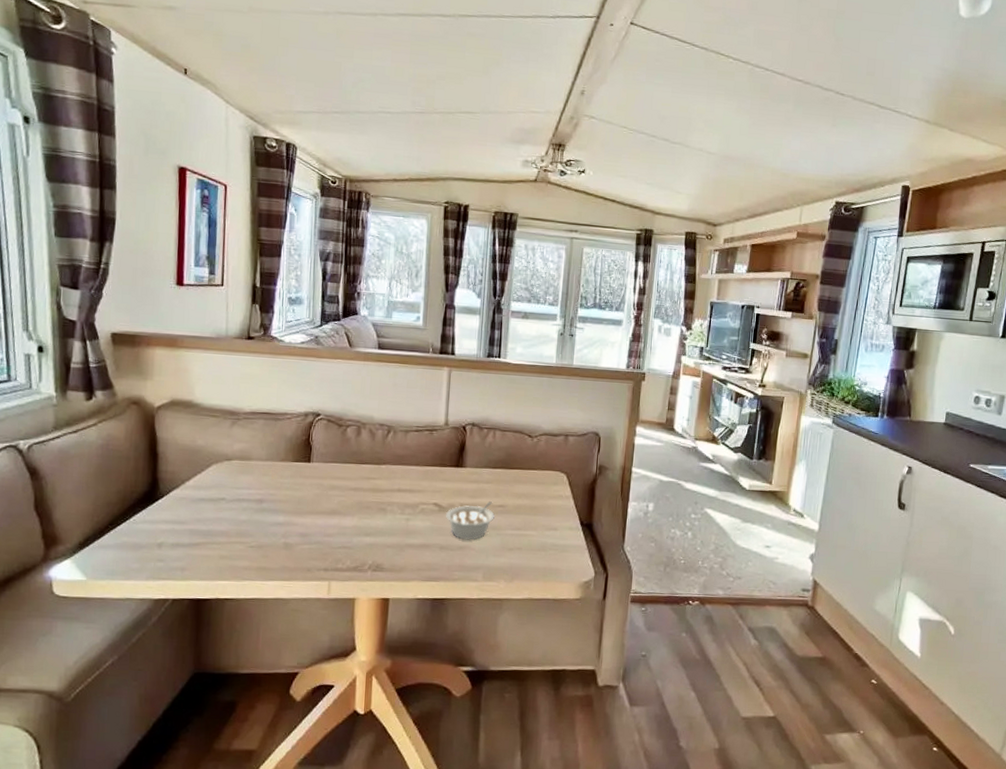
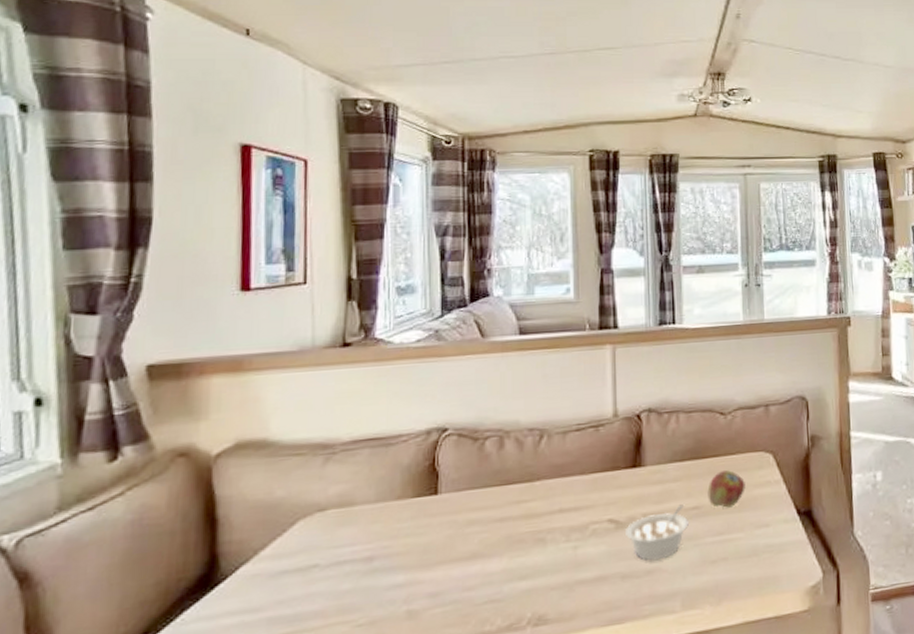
fruit: none [511,481,542,511] -> present [707,470,745,508]

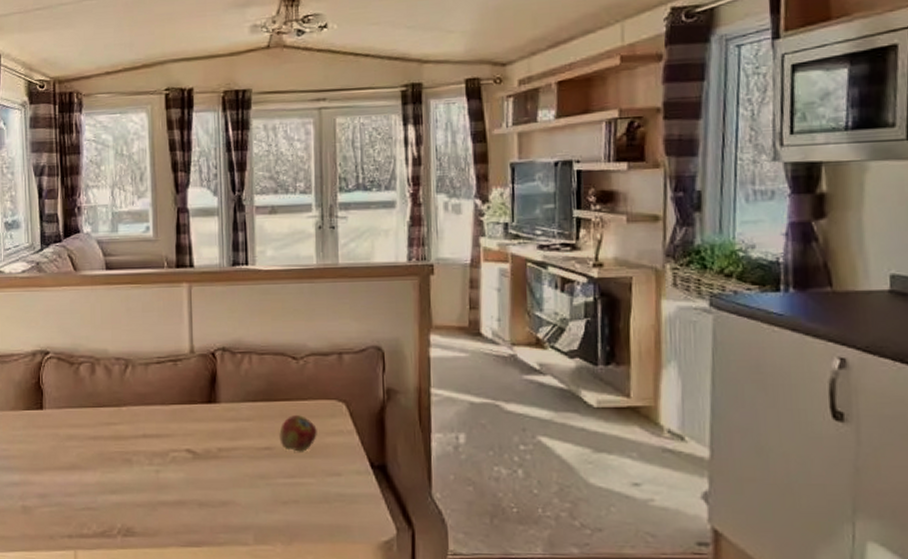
legume: present [625,504,690,561] -> none [202,443,262,493]

